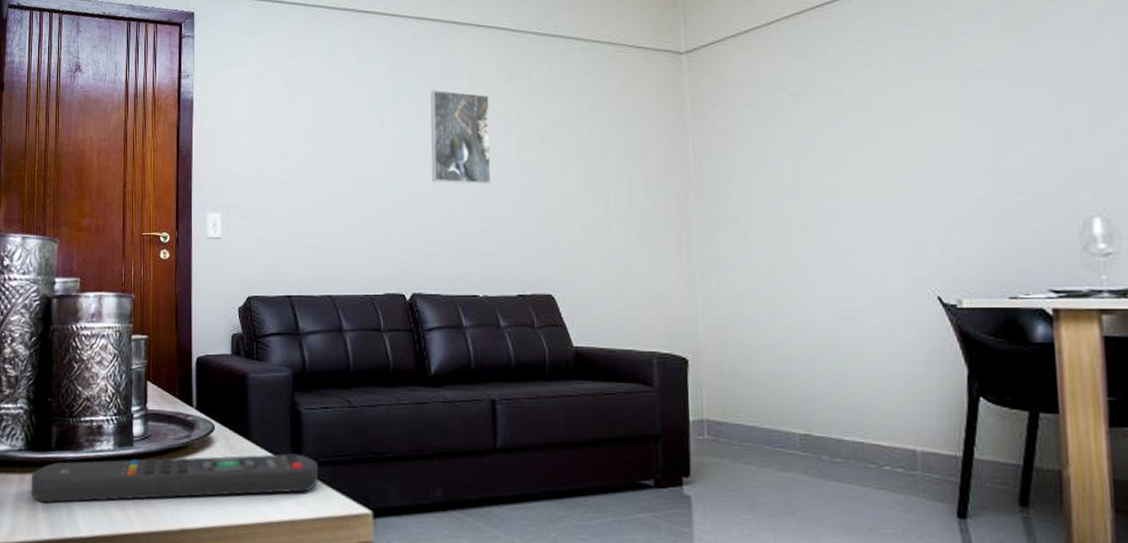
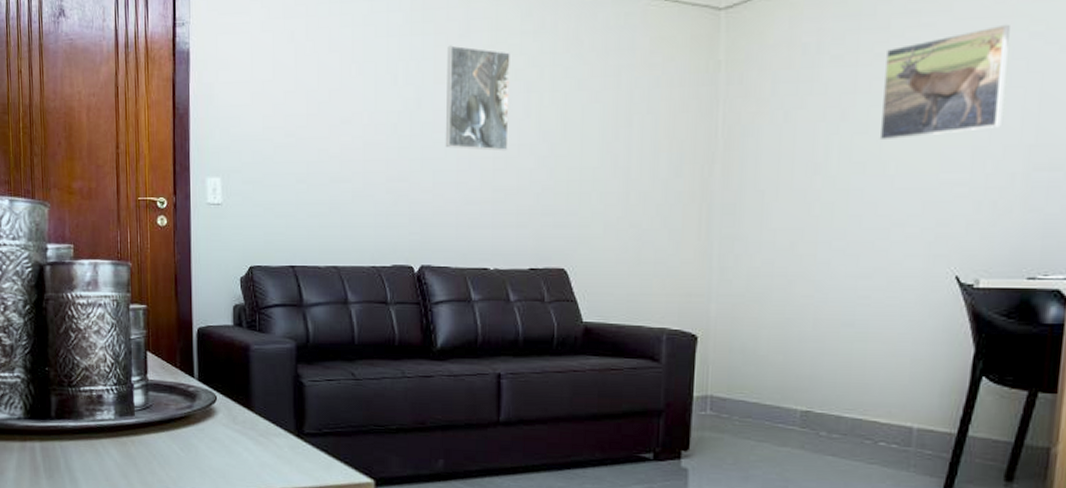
remote control: present [31,453,318,503] -> none [31,424,321,470]
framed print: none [842,61,960,169] -> present [879,24,1010,141]

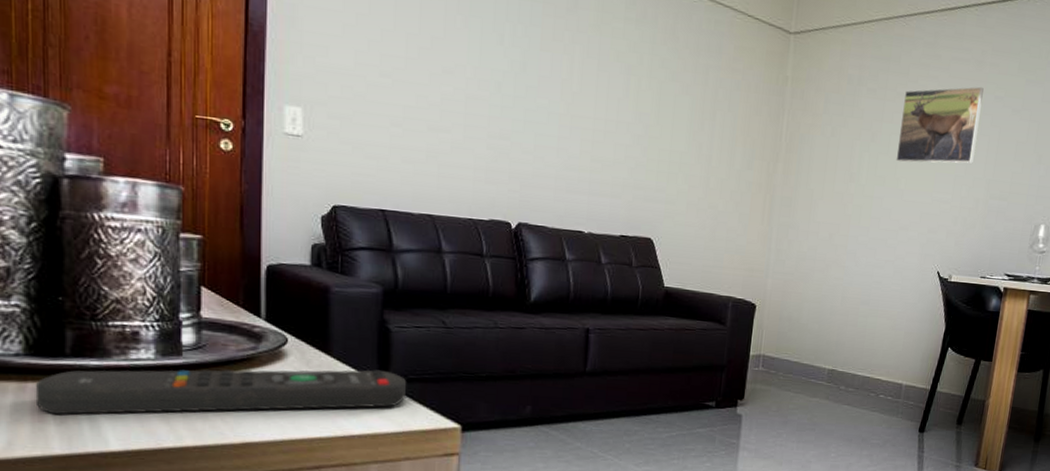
remote control: none [31,424,321,470] -> present [35,369,406,415]
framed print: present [445,45,510,152] -> none [548,16,614,126]

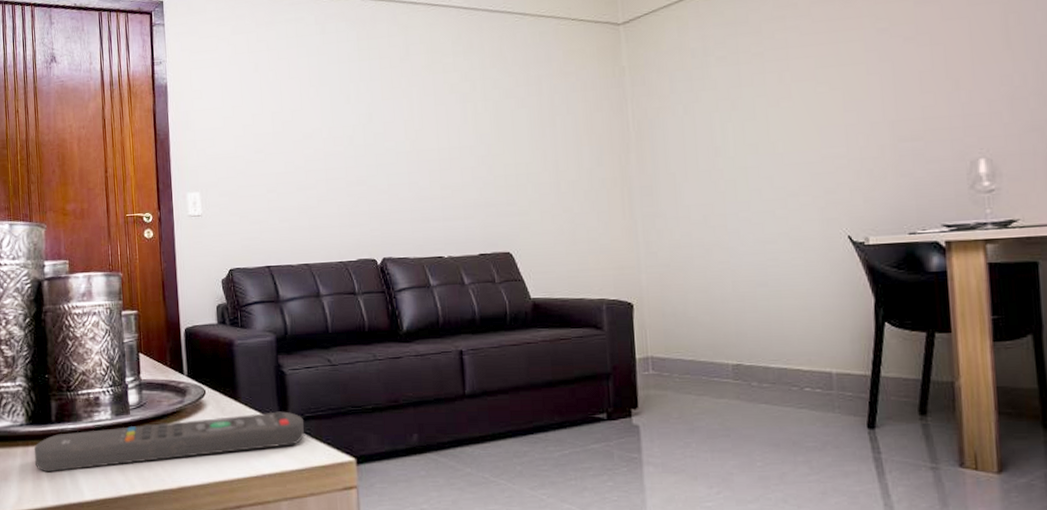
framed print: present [896,86,984,164] -> none [762,23,866,125]

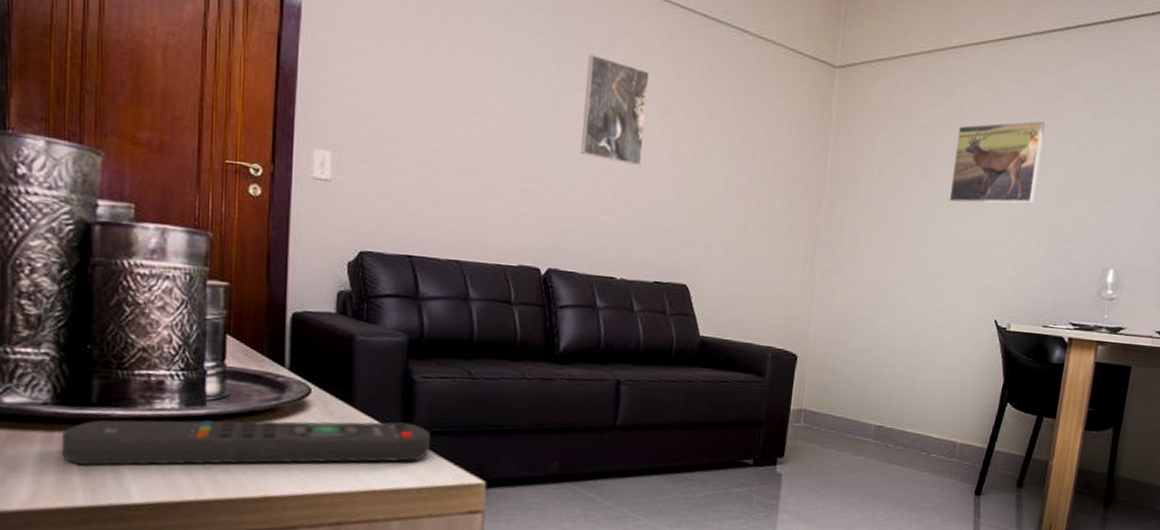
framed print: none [391,67,451,154] -> present [580,54,649,167]
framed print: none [762,23,866,125] -> present [949,120,1045,203]

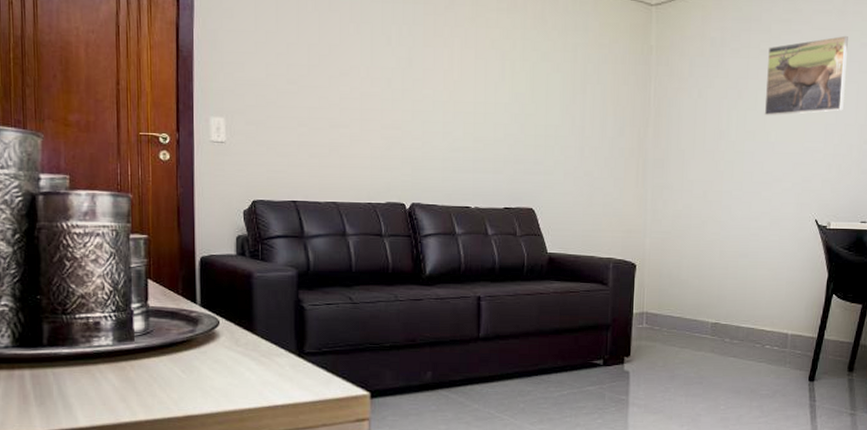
remote control: present [61,420,430,466] -> none [20,345,320,397]
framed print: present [580,54,649,167] -> none [433,14,488,108]

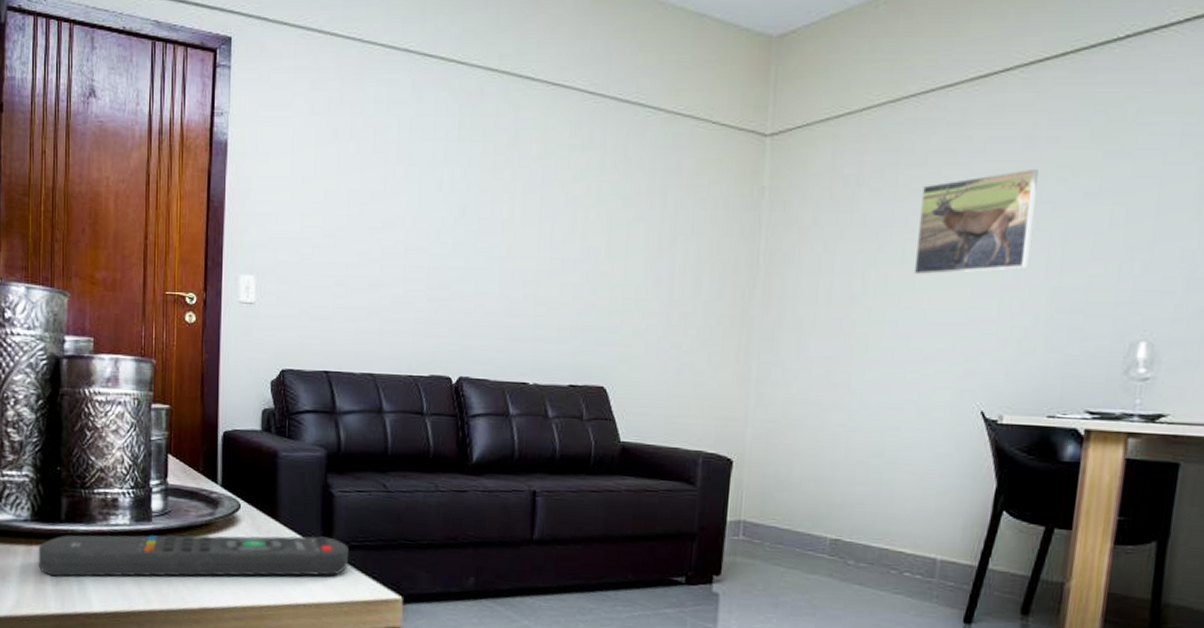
remote control: none [20,345,320,397] -> present [38,535,348,577]

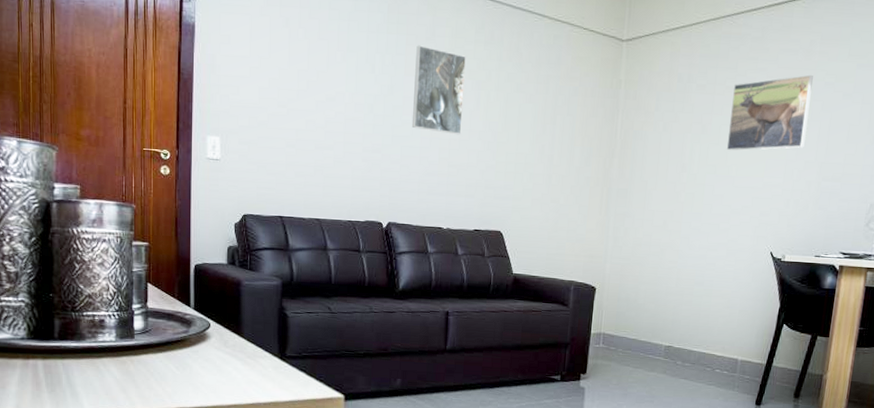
remote control: present [38,535,348,577] -> none [34,348,300,385]
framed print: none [488,154,558,265] -> present [411,45,466,135]

